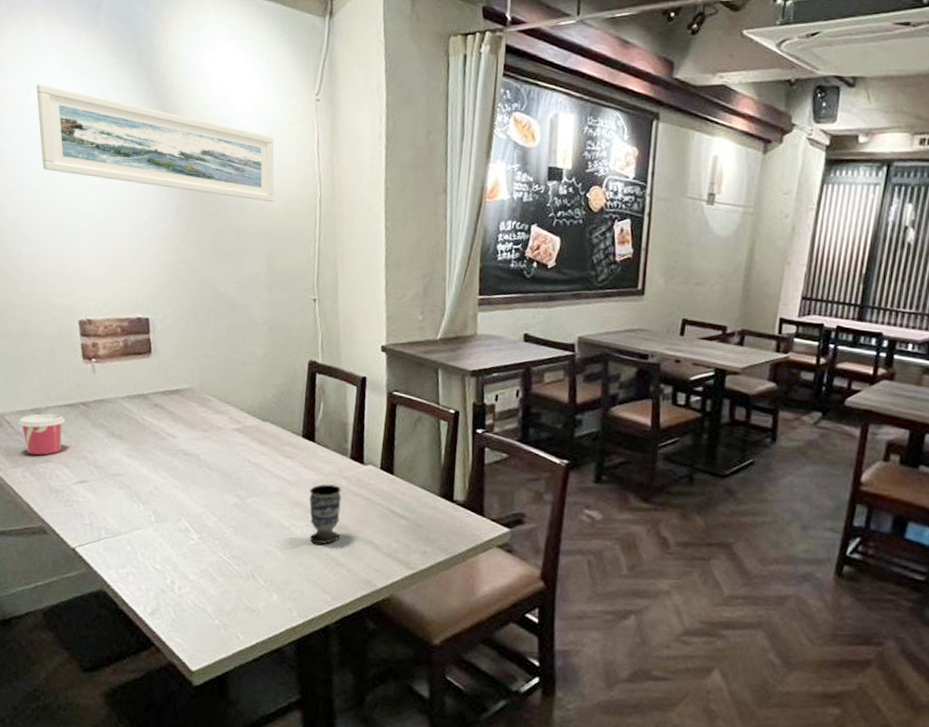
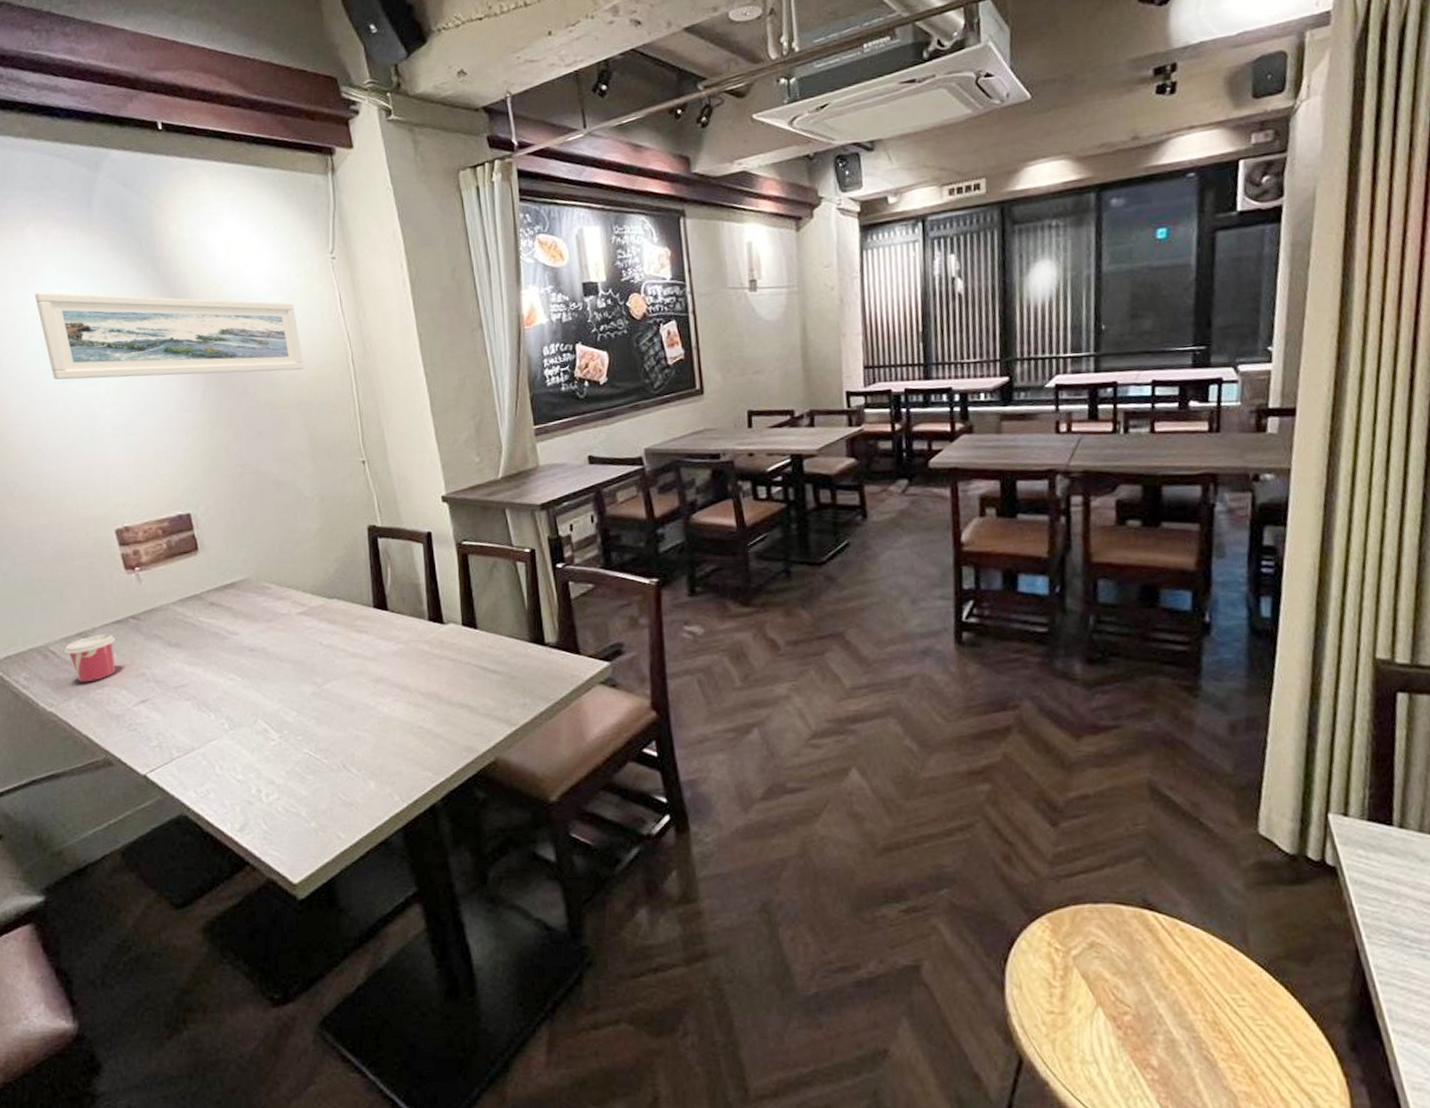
cup: present [309,484,342,544] -> none [391,651,431,718]

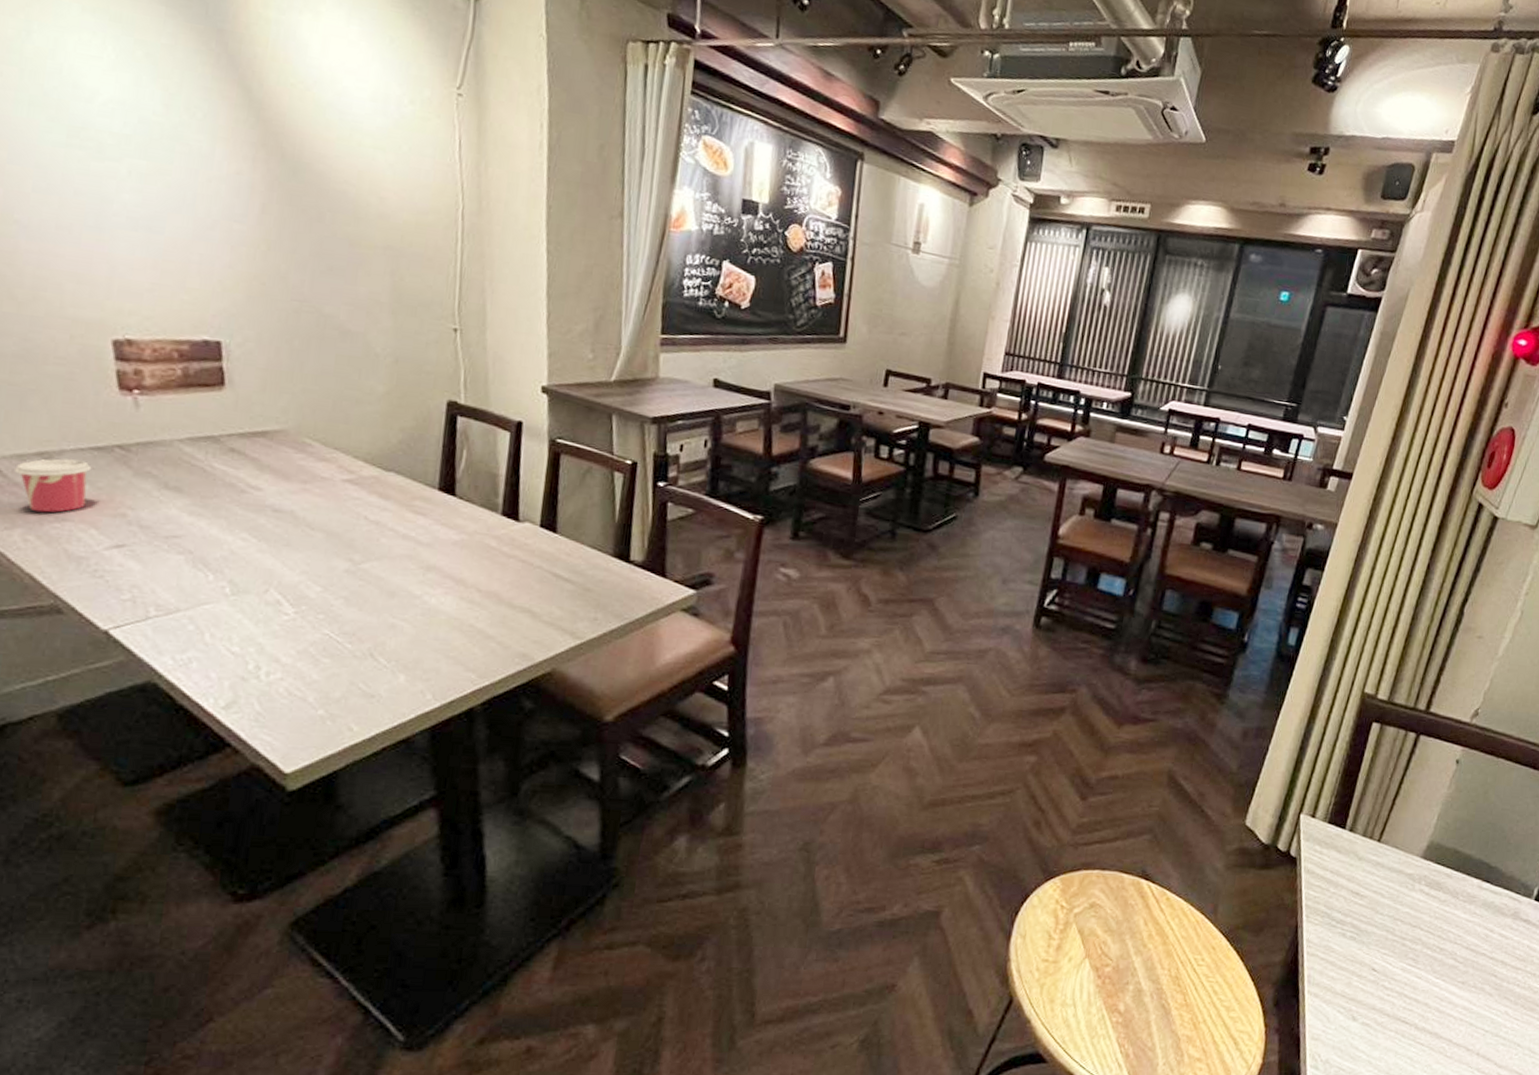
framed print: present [34,292,305,380] -> none [40,27,401,210]

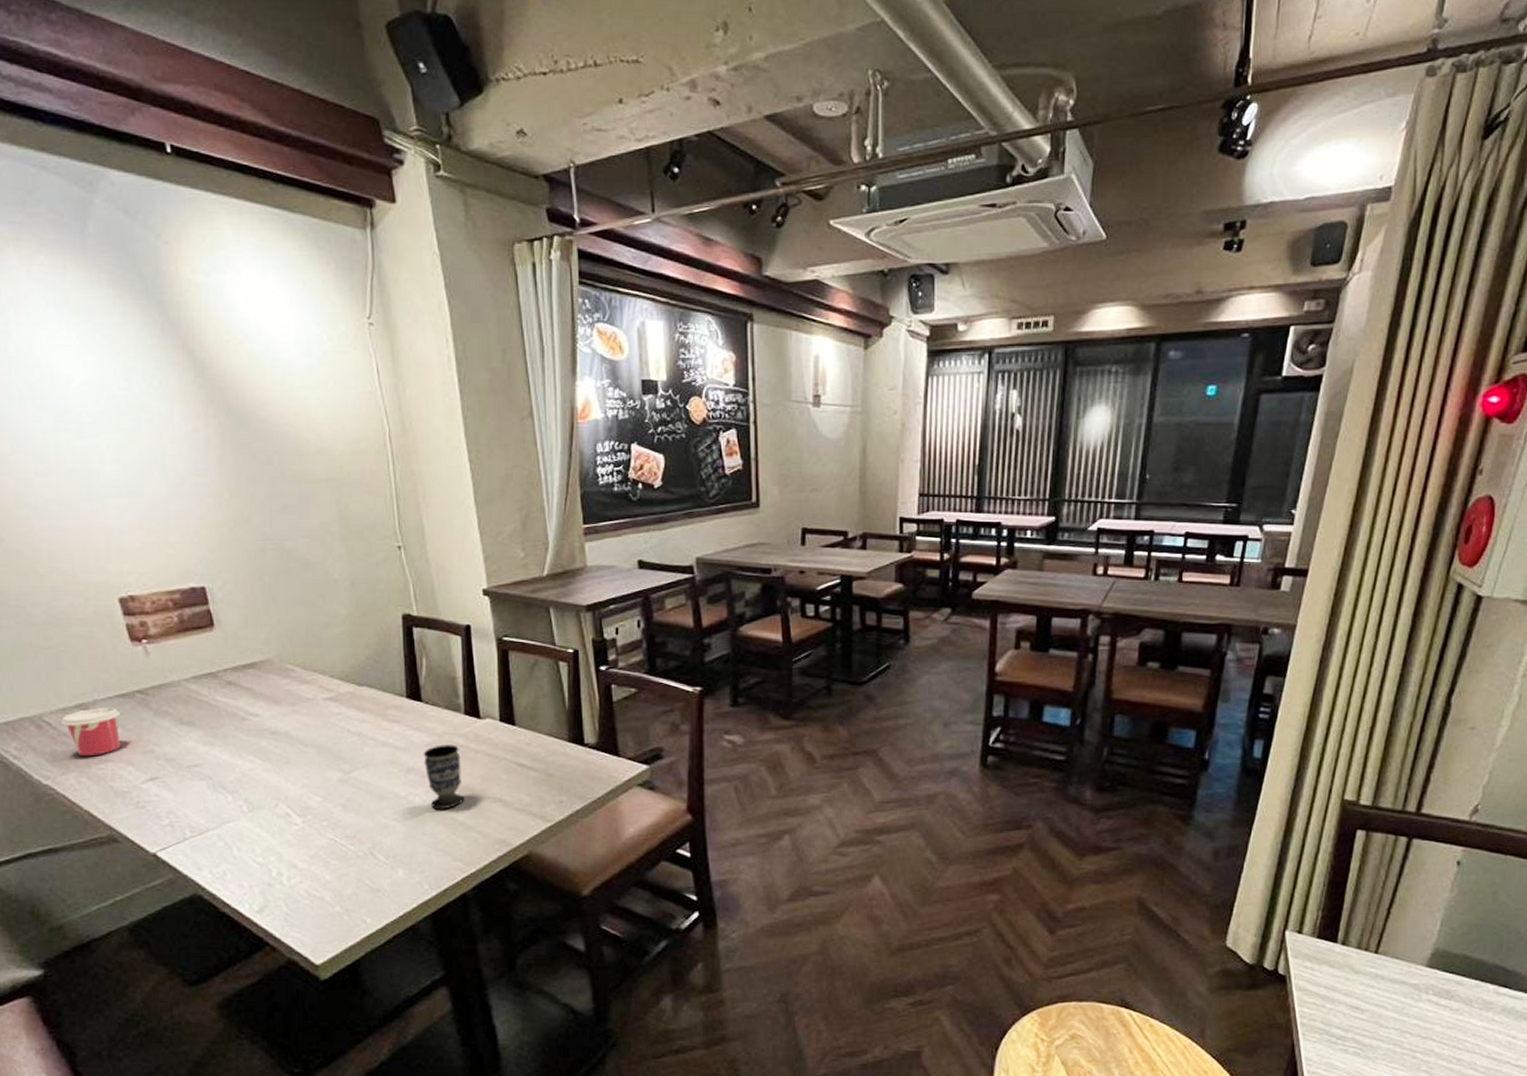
cup: none [447,544,491,615] -> present [423,744,465,810]

